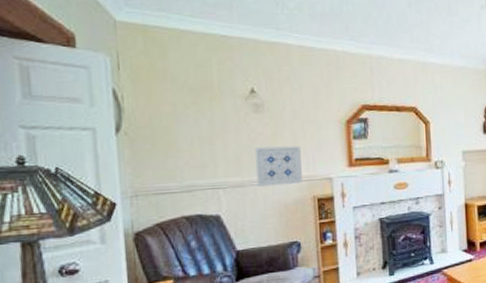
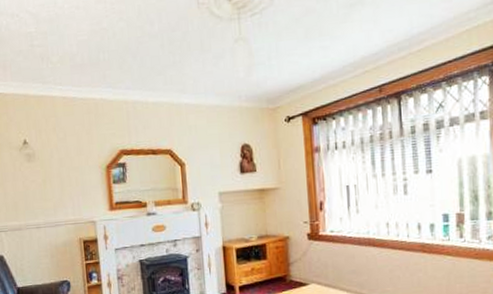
wall art: present [254,145,302,187] -> none [28,191,70,230]

